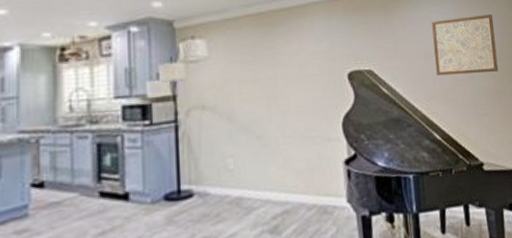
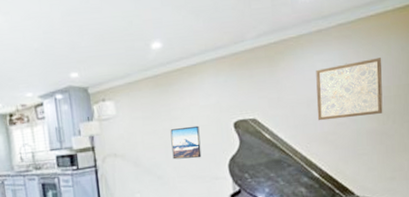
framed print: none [274,74,311,115] -> present [170,125,202,160]

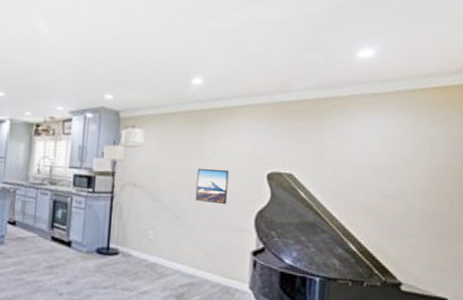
wall art: present [316,58,383,121] -> none [361,132,443,194]

